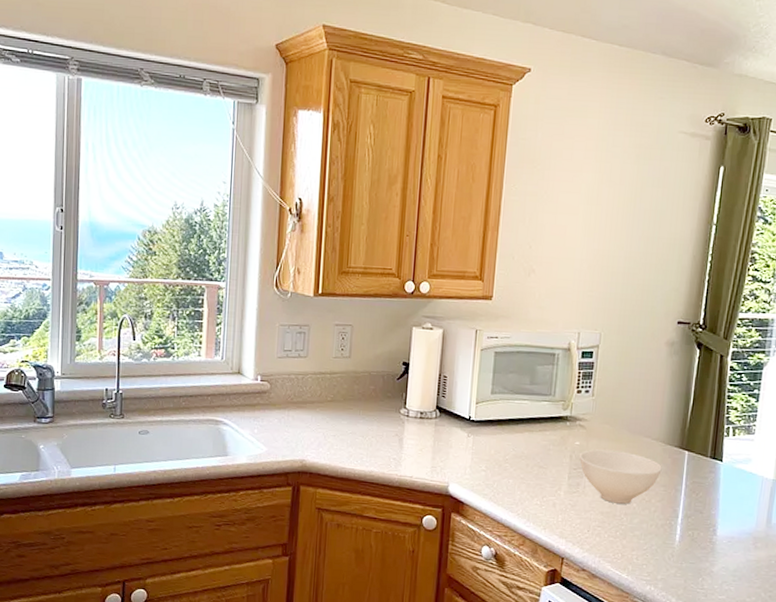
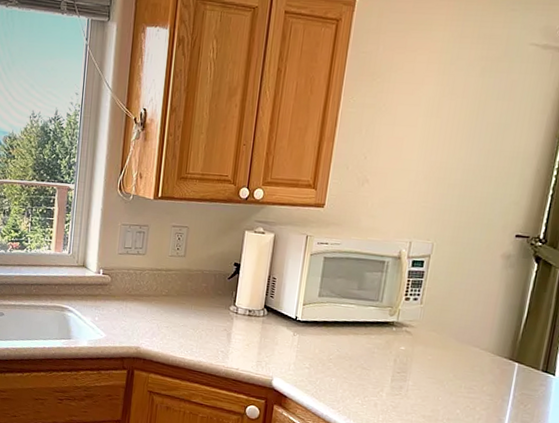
bowl: present [579,449,662,504] -> none [403,355,490,410]

